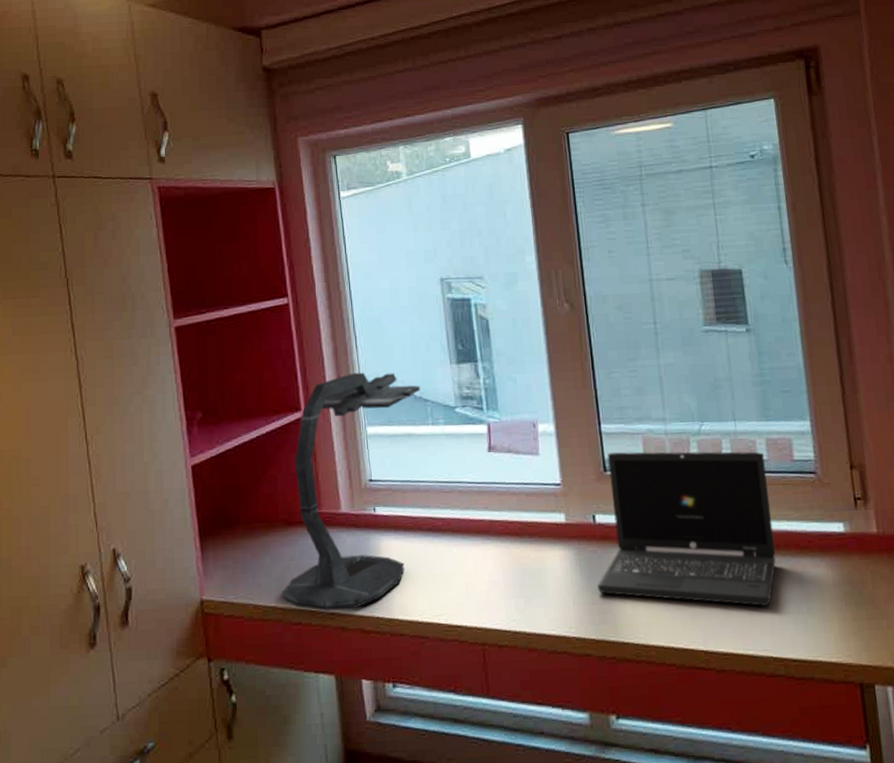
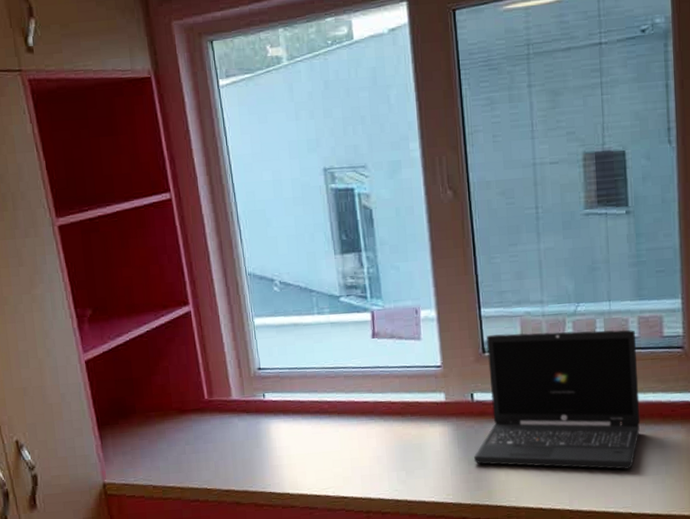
desk lamp: present [283,372,421,611] -> none [180,265,306,489]

